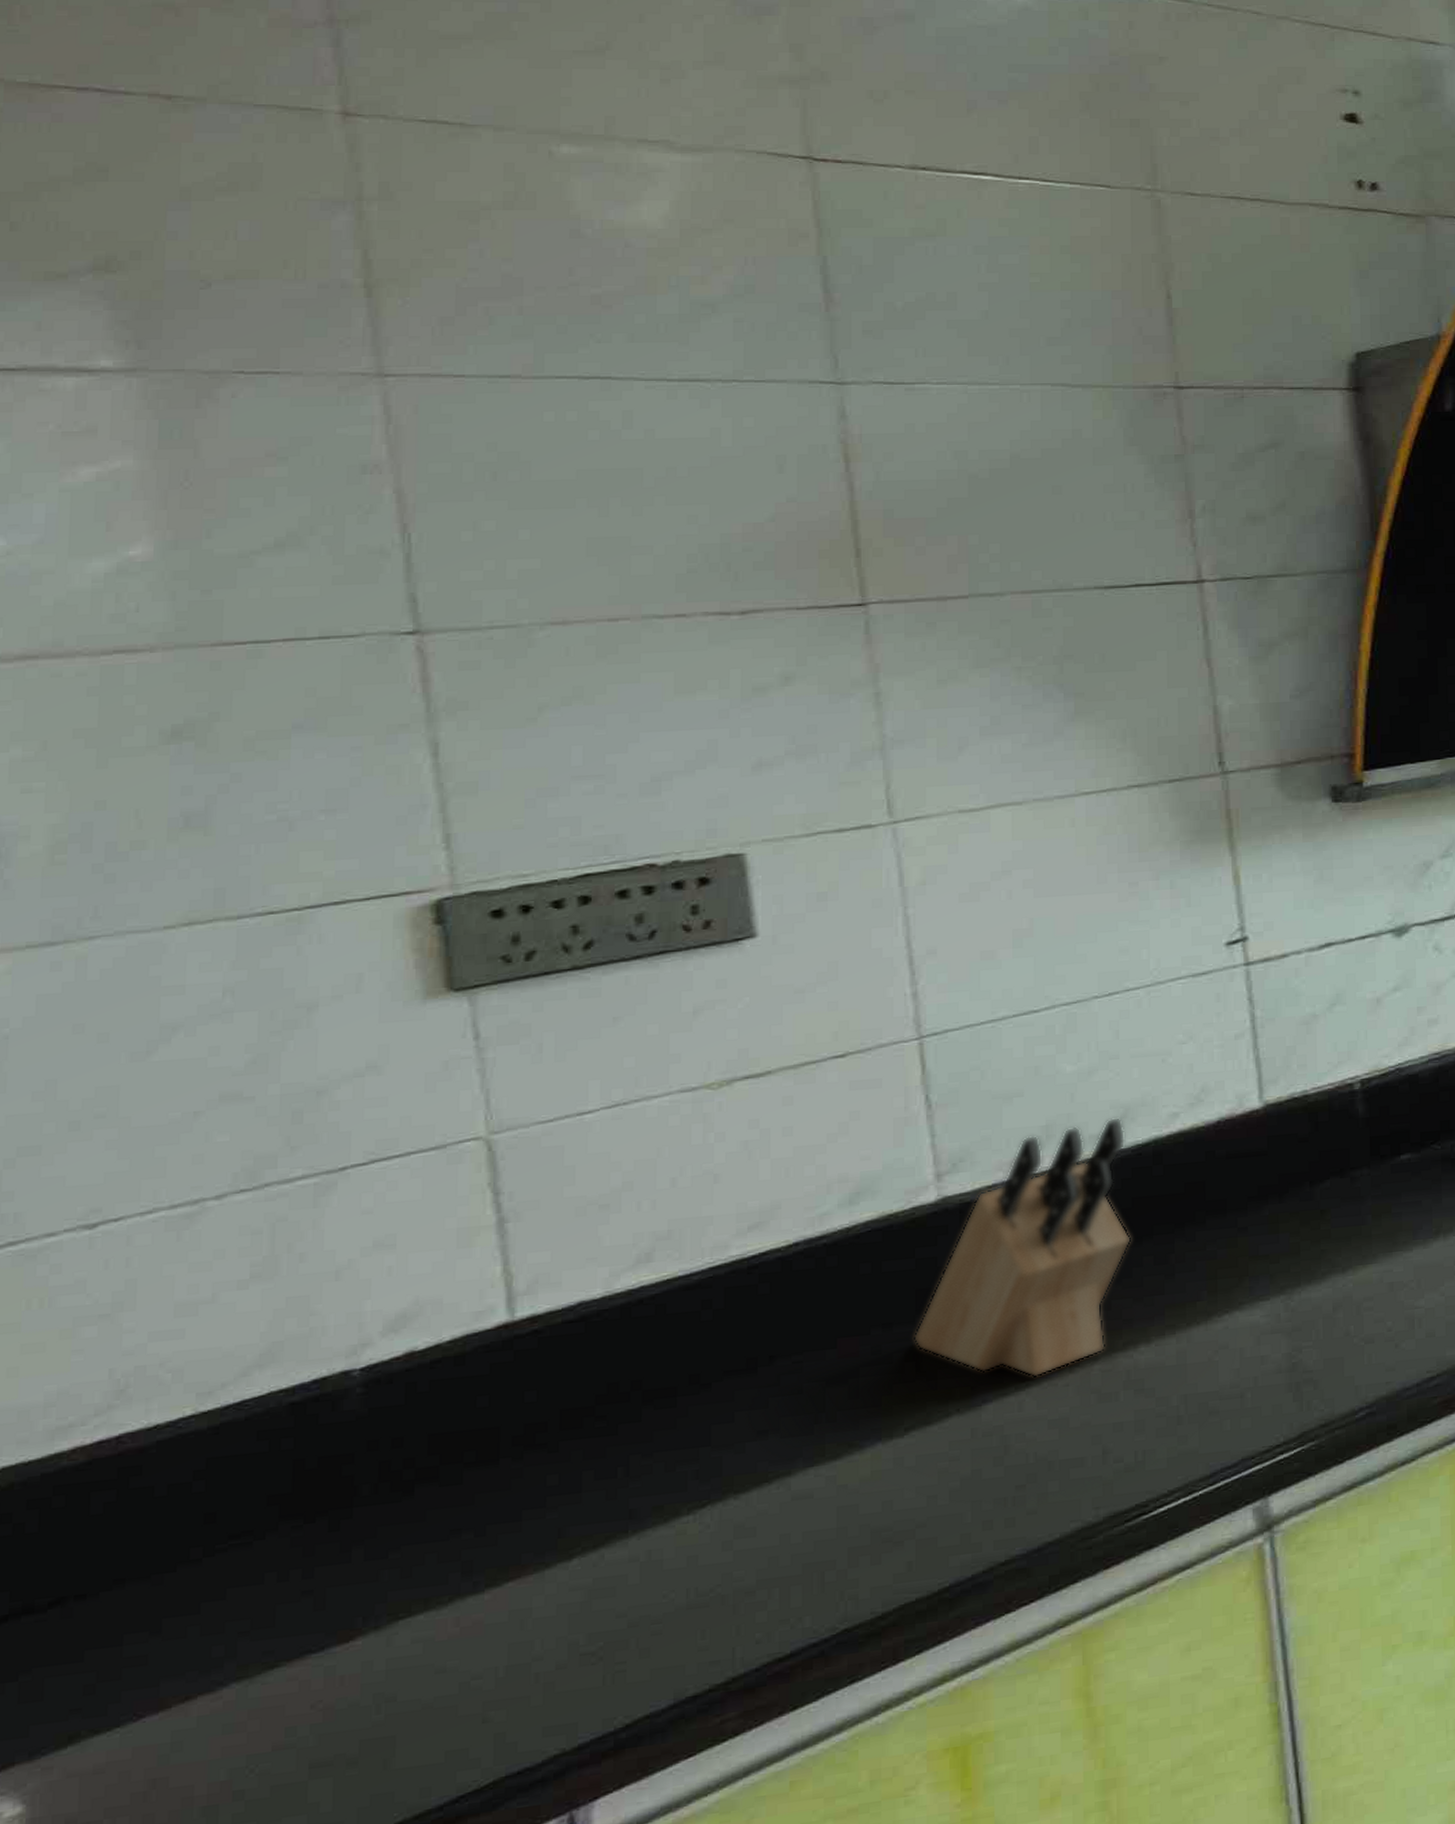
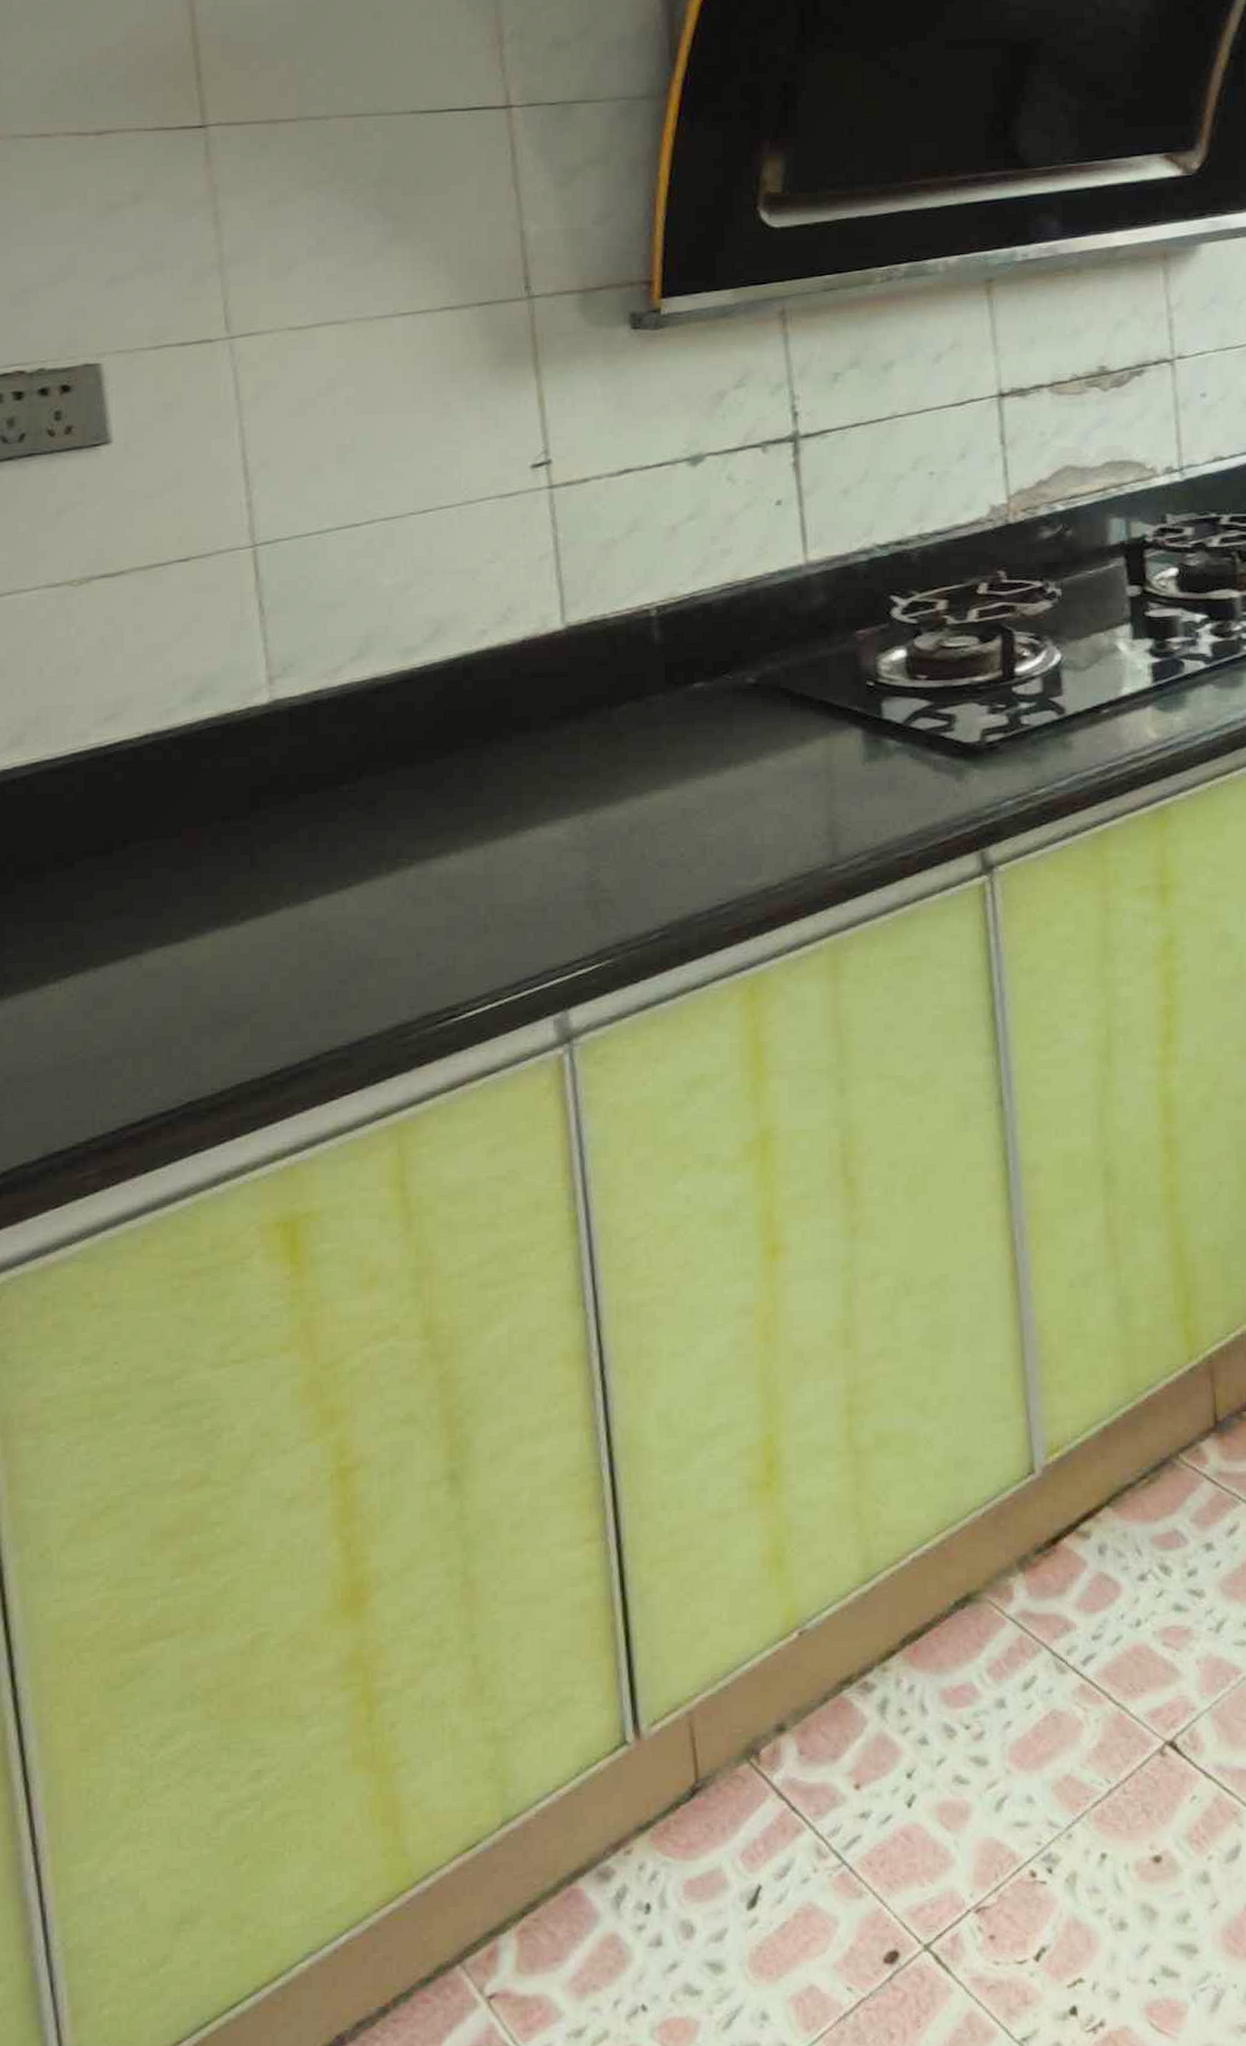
knife block: present [912,1116,1132,1378] -> none [248,631,444,878]

